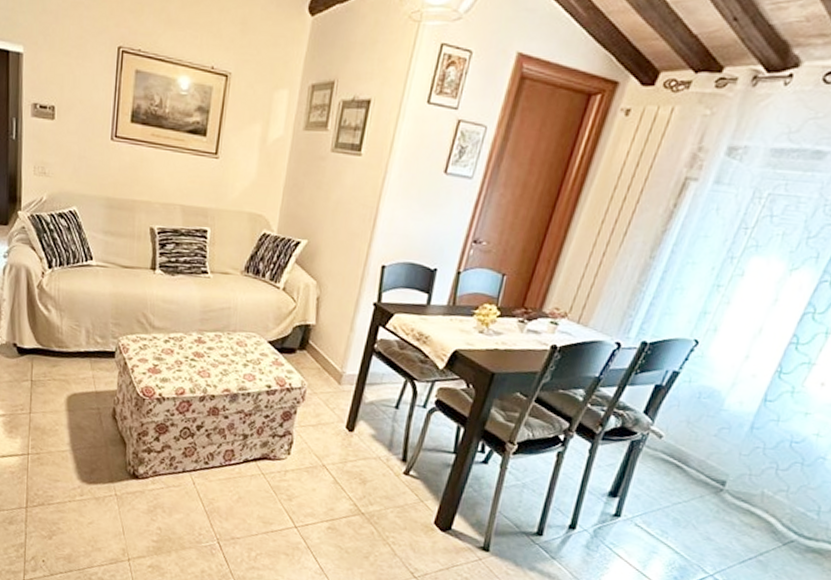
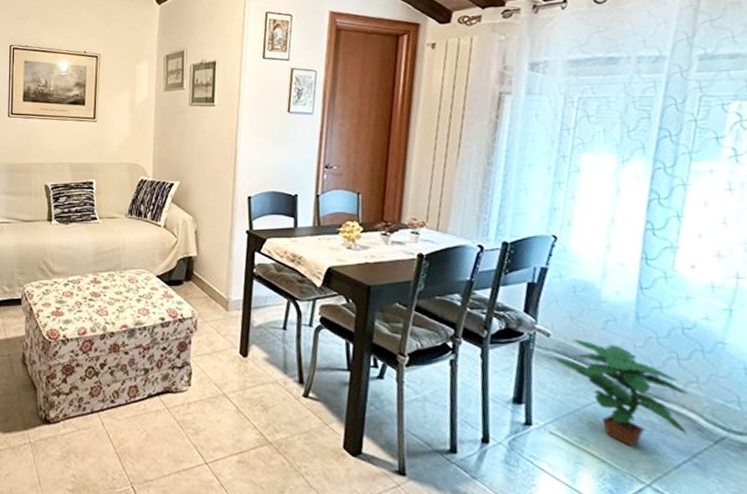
potted plant: none [660,442,776,542] -> present [555,339,689,447]

